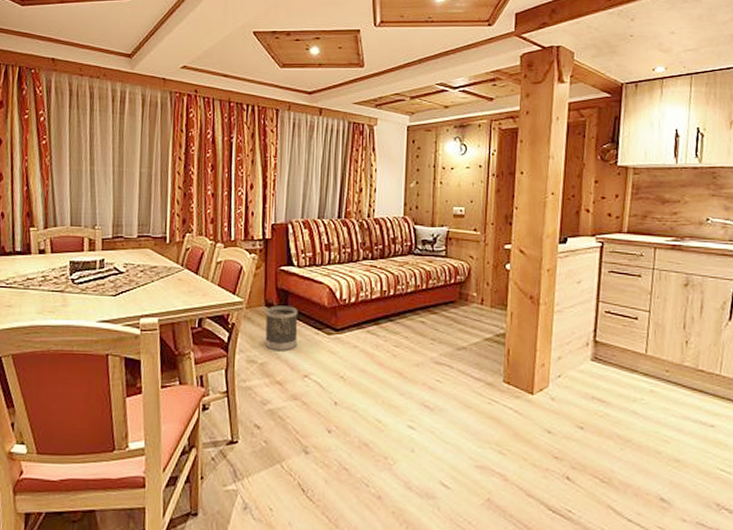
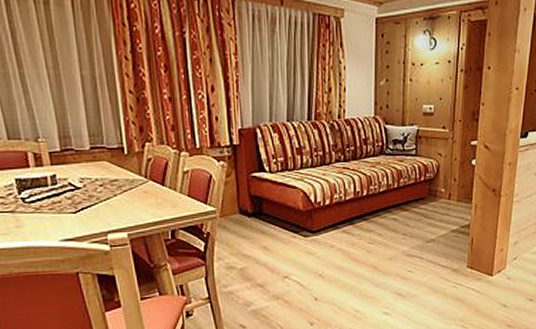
wastebasket: present [265,305,298,352] -> none [240,212,275,256]

